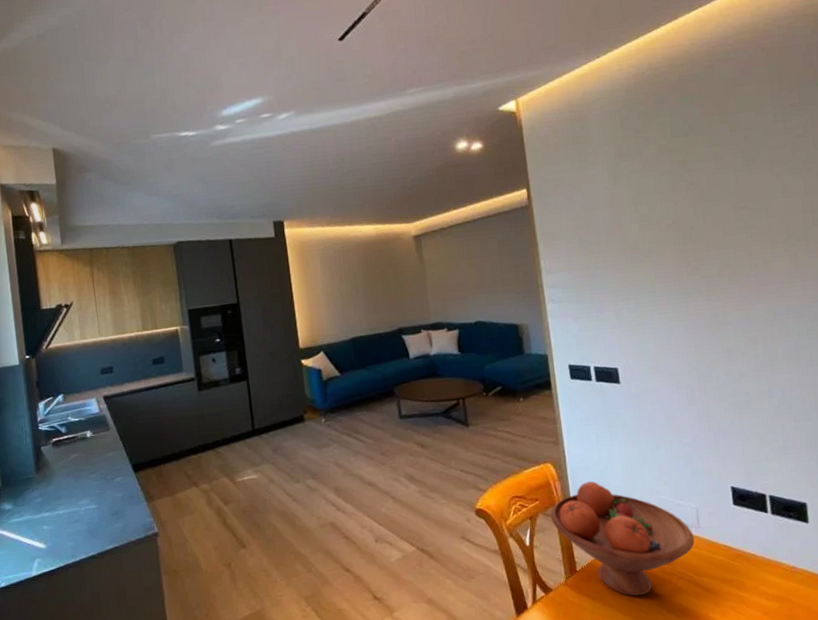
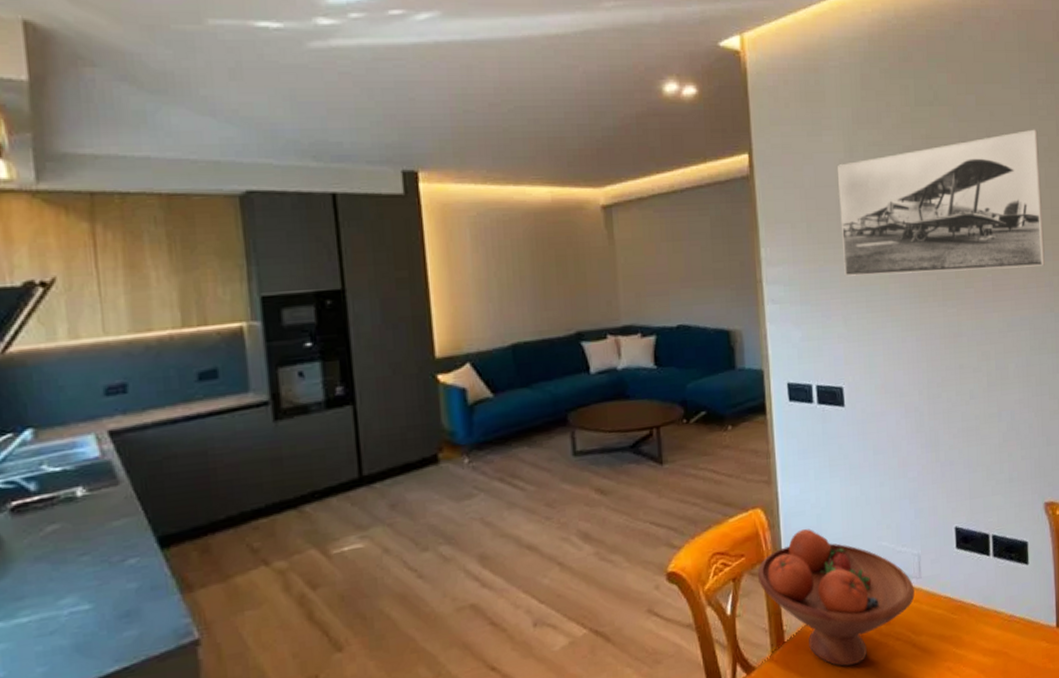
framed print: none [602,146,809,279] -> present [836,129,1045,277]

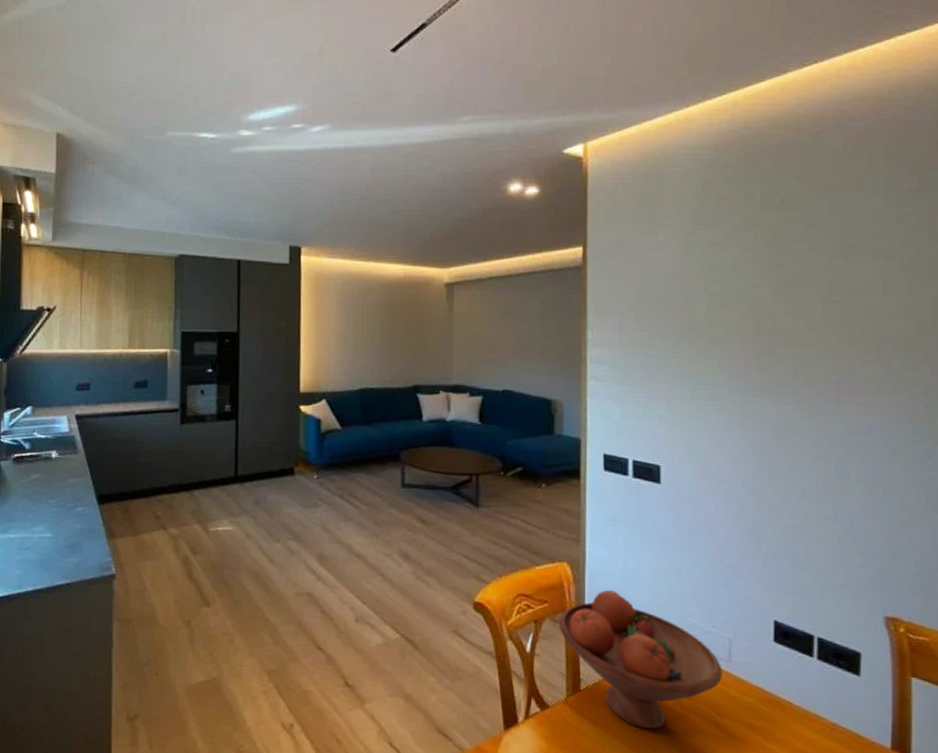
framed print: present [836,129,1045,277] -> none [670,237,905,375]

